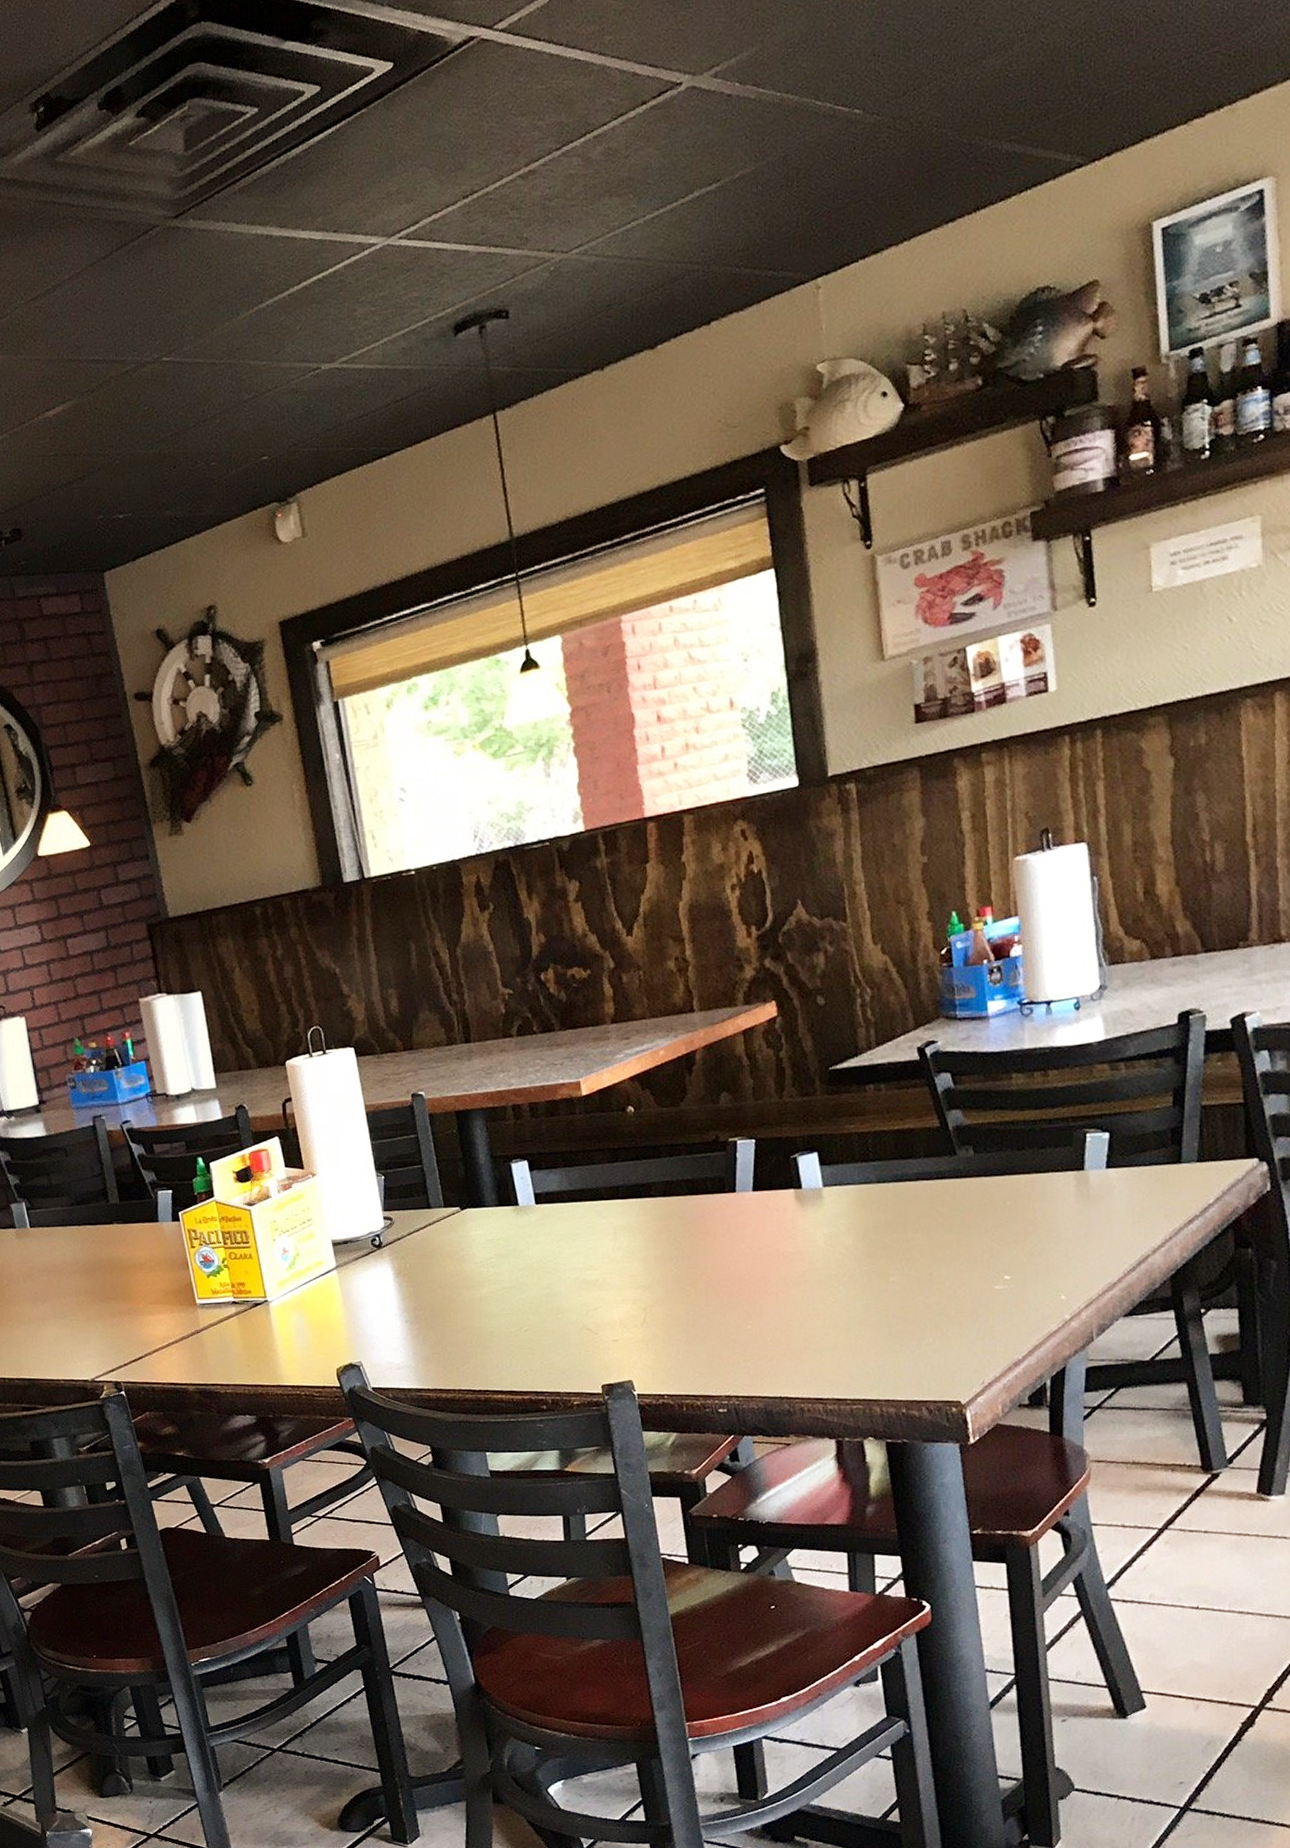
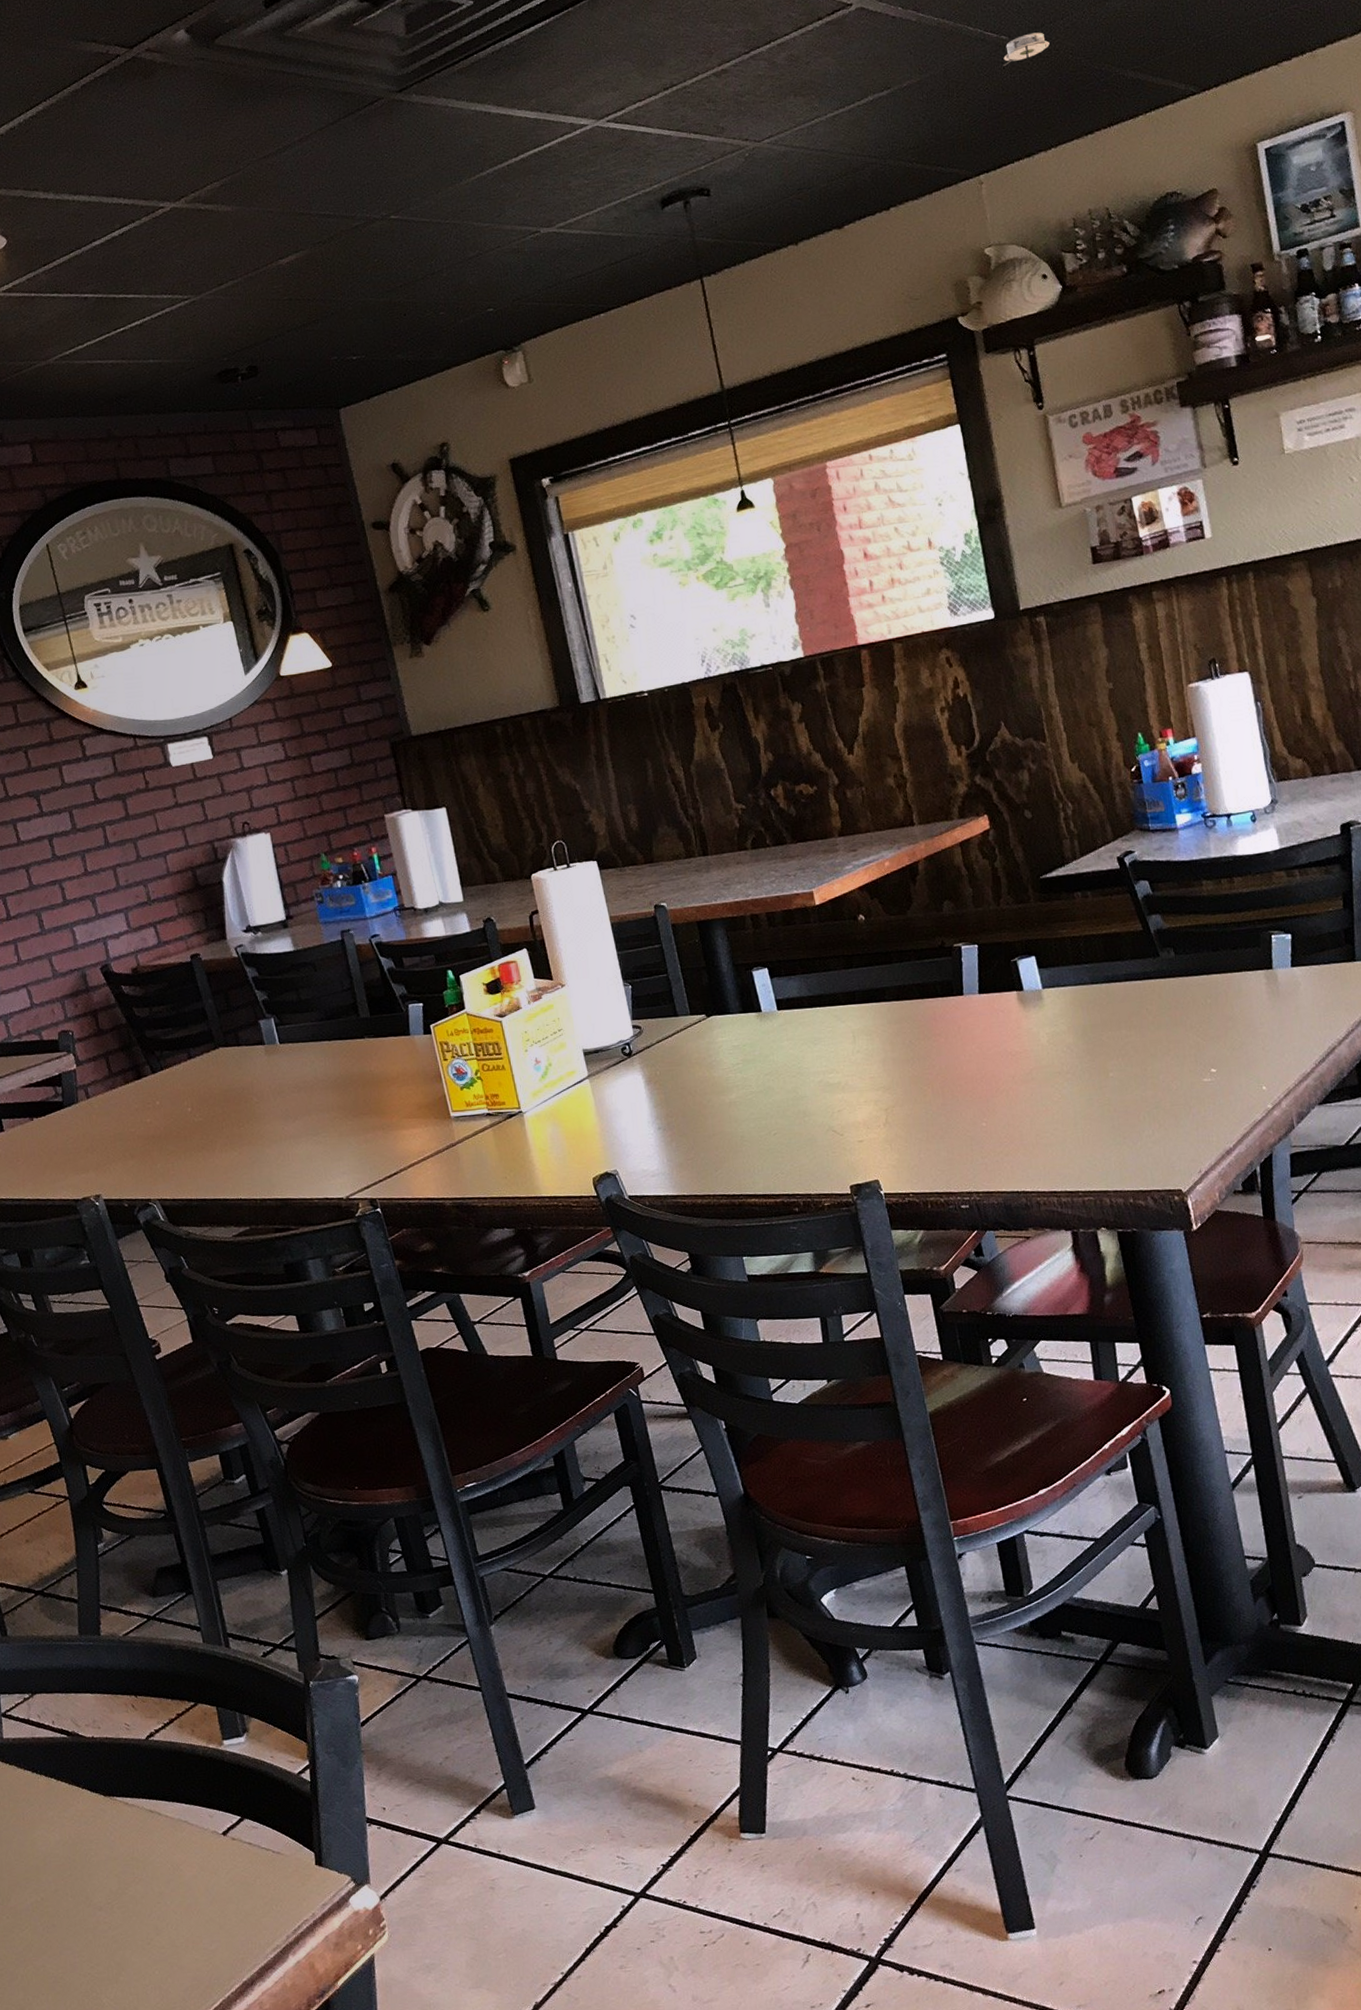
smoke detector: none [854,102,911,146] -> present [1003,32,1050,66]

